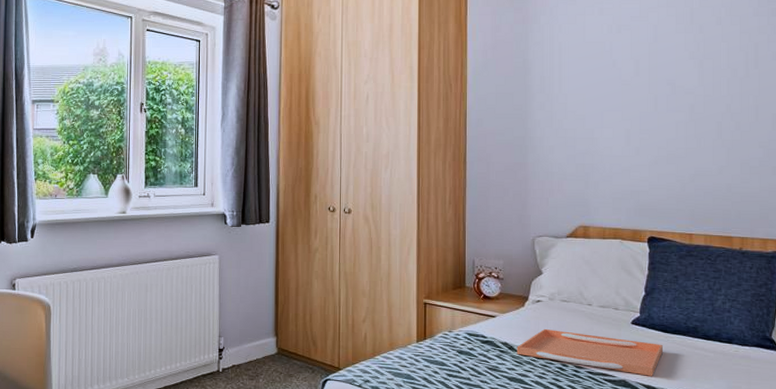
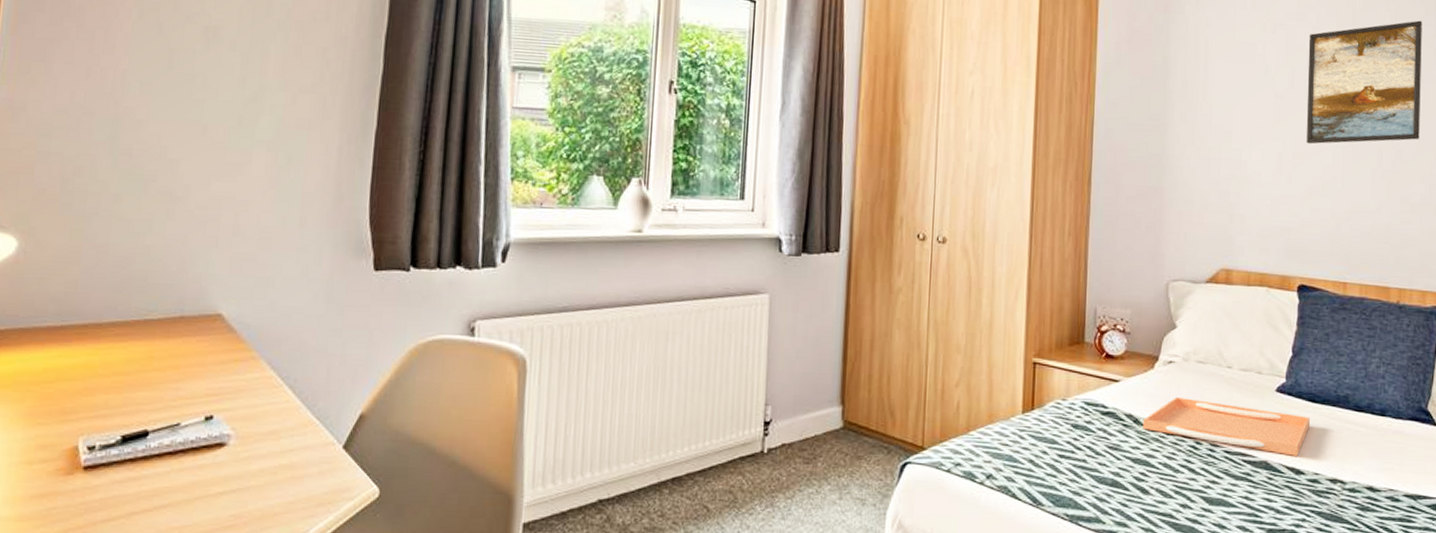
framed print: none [651,12,756,122] -> present [1305,20,1422,145]

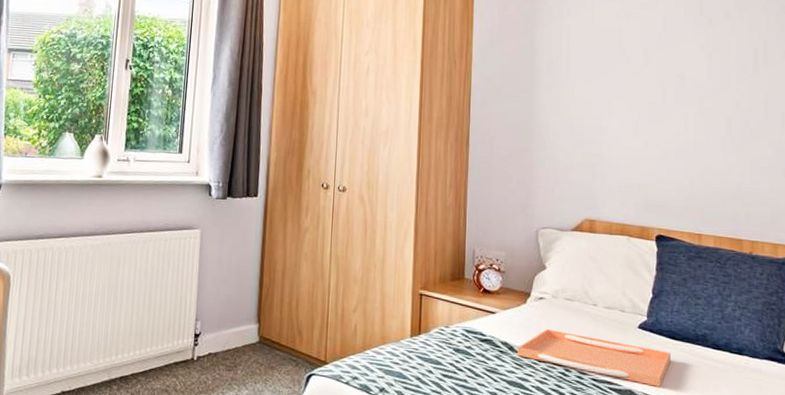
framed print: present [1305,20,1422,145] -> none [659,8,766,114]

